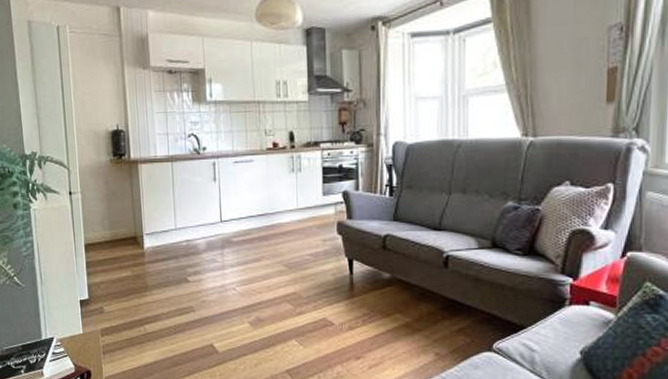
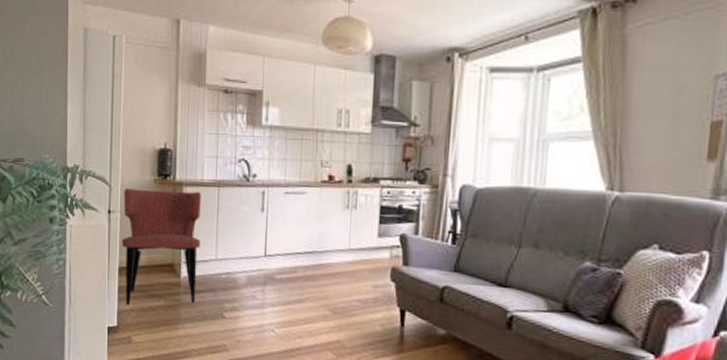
dining chair: none [82,168,160,279] -> present [121,188,201,306]

